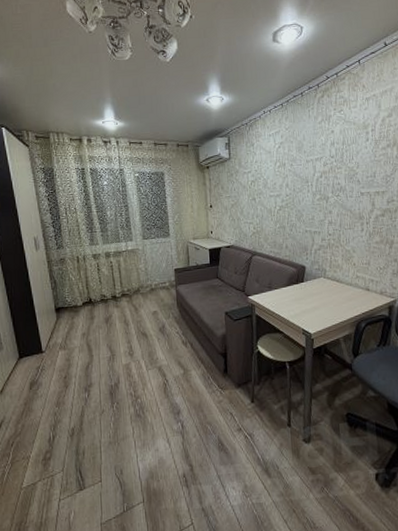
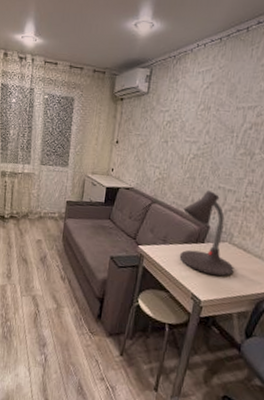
desk lamp: none [280,235,333,309] -> present [179,190,234,276]

